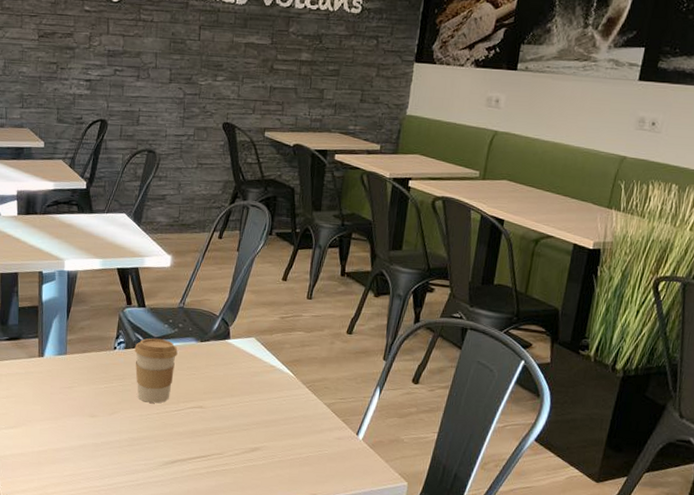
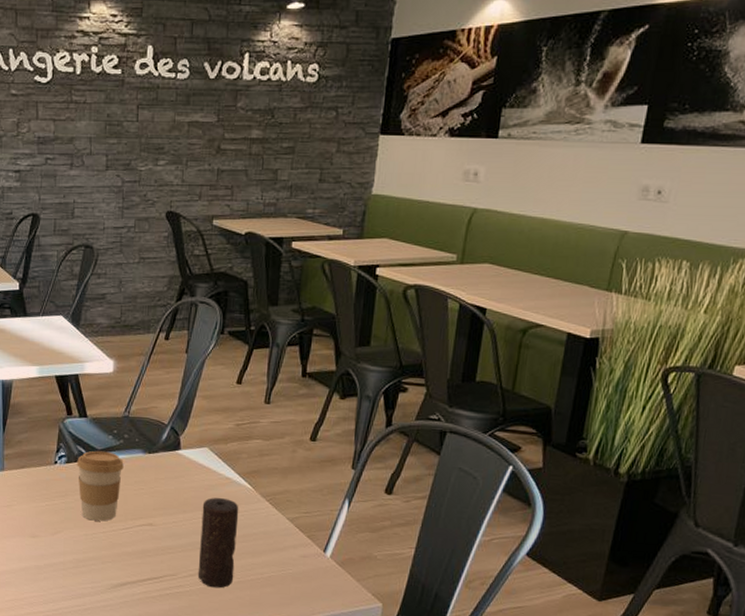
candle: none [242,383,282,467] -> present [197,497,239,589]

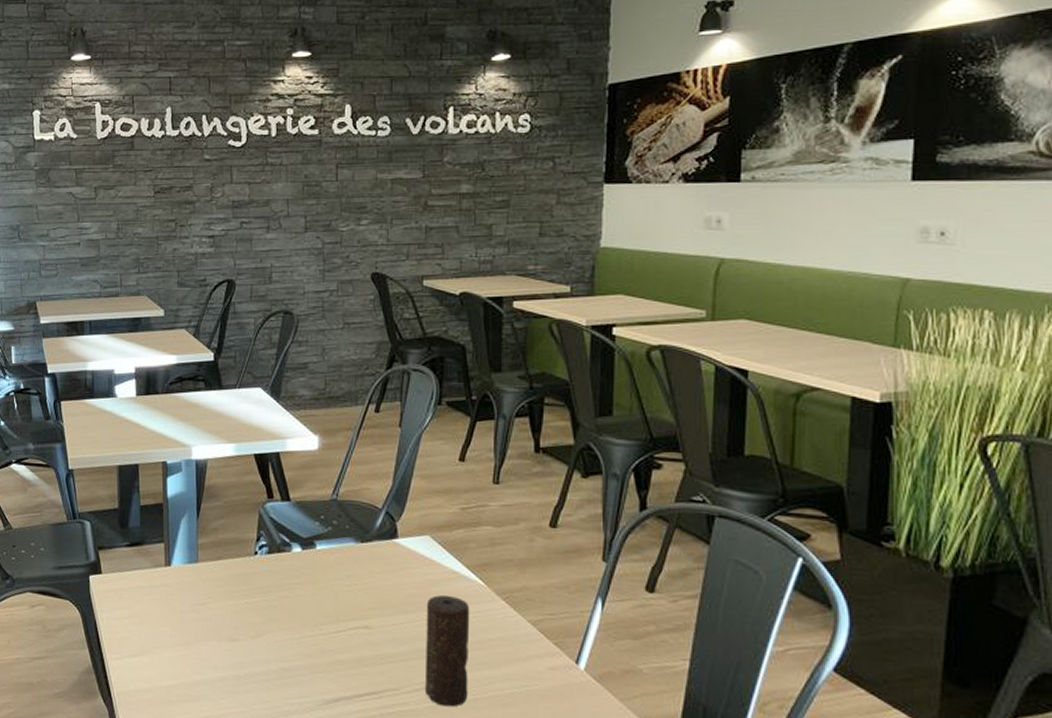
coffee cup: present [77,450,124,522] -> none [280,539,333,623]

